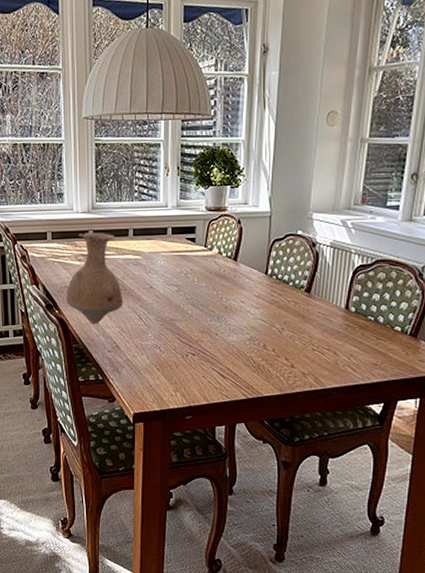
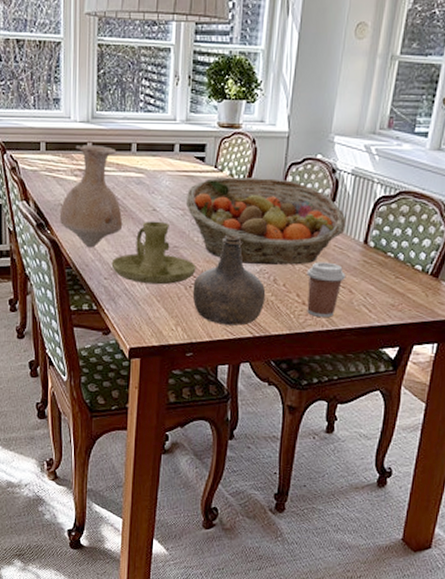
candle holder: none [114,297,192,355] -> present [111,221,196,285]
fruit basket: none [179,254,328,333] -> present [185,177,346,266]
bottle: none [189,306,257,389] -> present [192,234,266,326]
coffee cup: none [293,327,329,378] -> present [306,262,345,317]

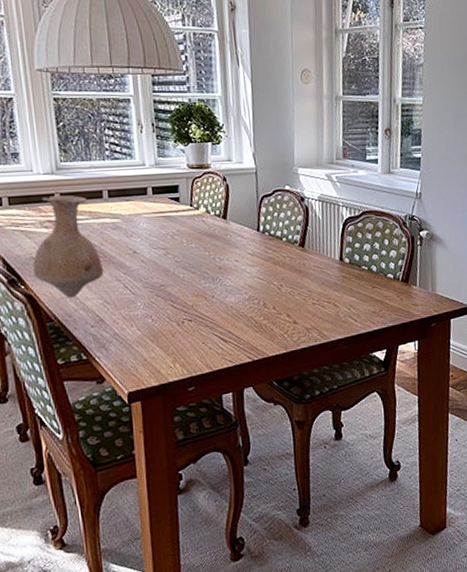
candle holder: present [111,221,196,285] -> none [96,262,186,326]
fruit basket: present [185,177,346,266] -> none [166,211,321,293]
bottle: present [192,234,266,326] -> none [185,267,259,355]
coffee cup: present [306,262,345,317] -> none [293,281,329,333]

